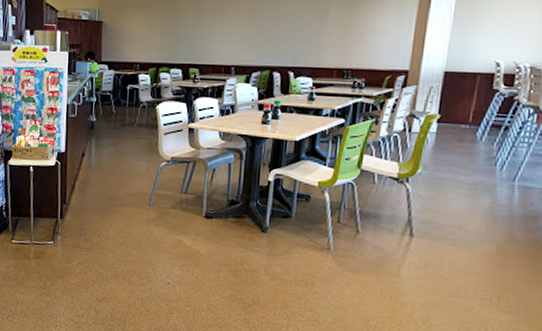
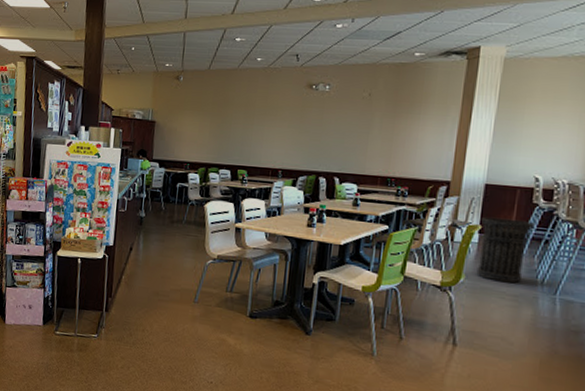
trash can: none [434,105,495,172] -> present [476,217,535,283]

